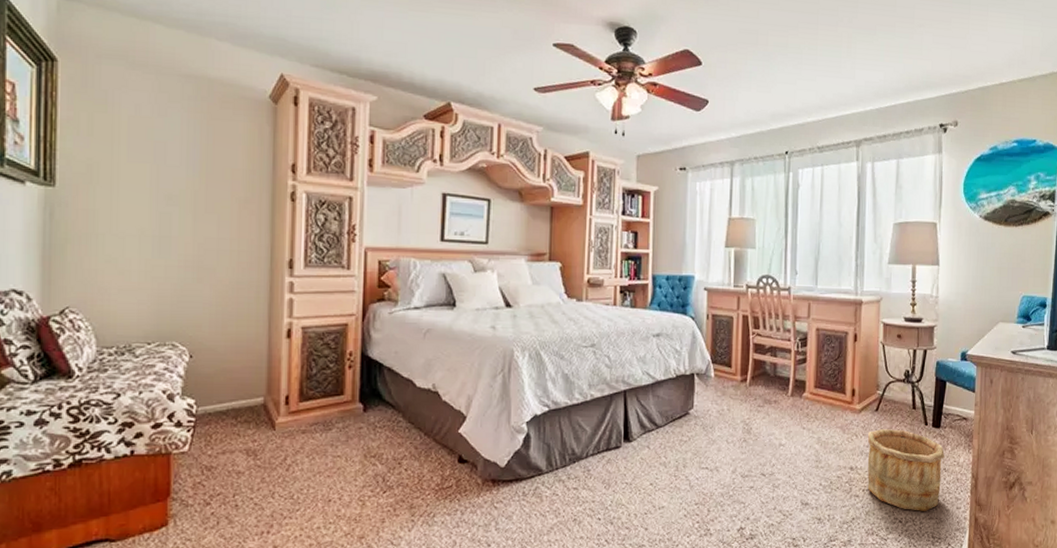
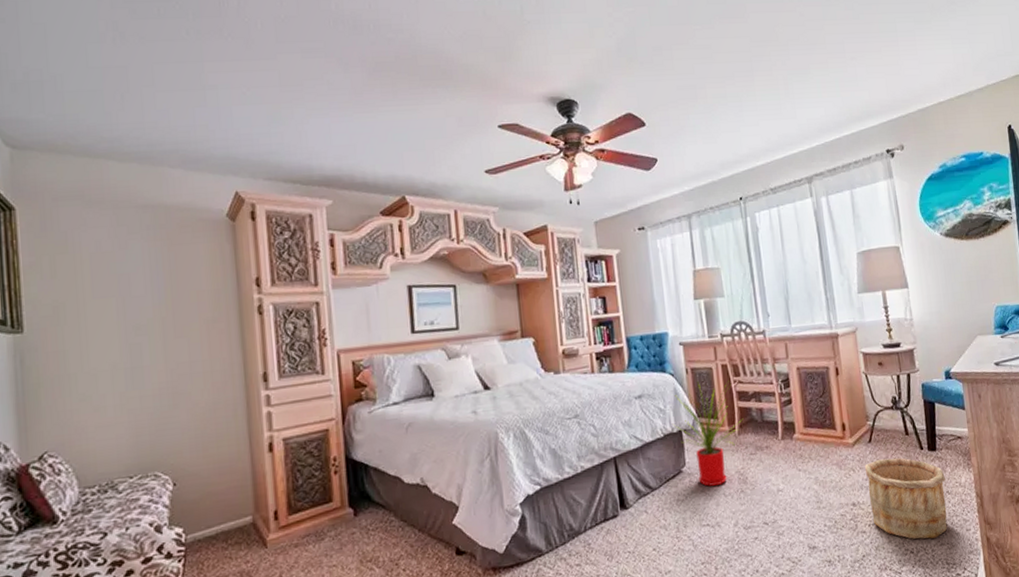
house plant: none [686,329,757,431] -> present [672,381,744,487]

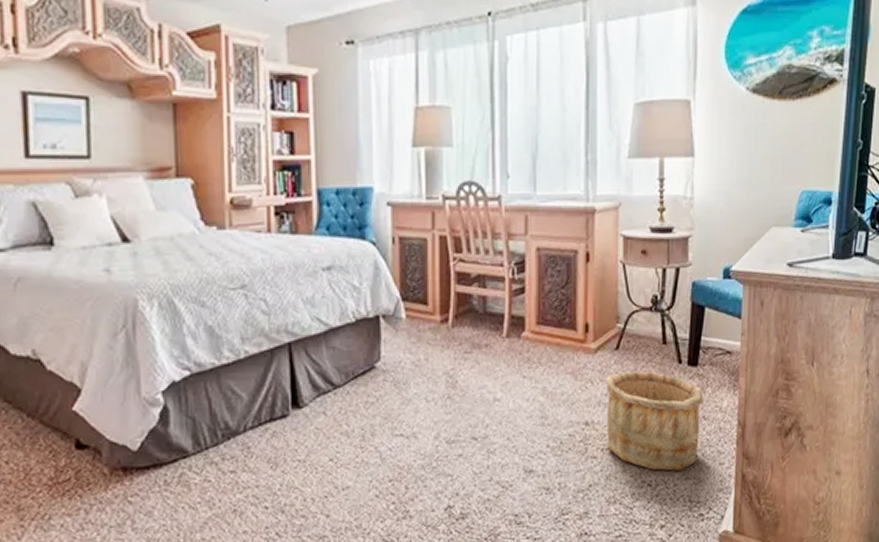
house plant: present [672,381,744,487] -> none [368,255,461,388]

